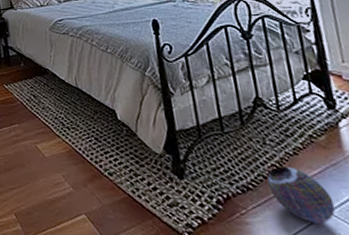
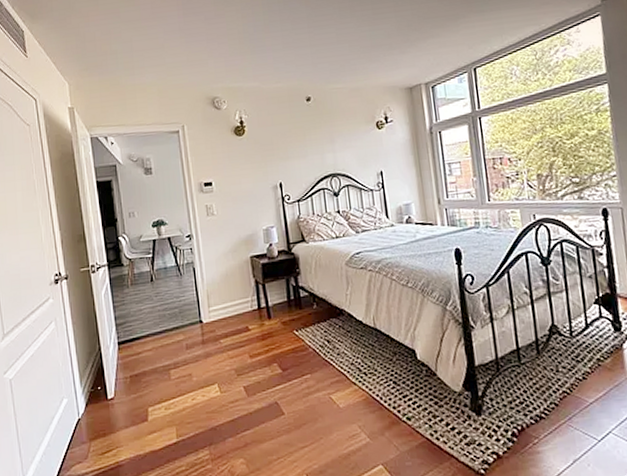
decorative ball: present [267,166,336,223] -> none [558,391,616,444]

